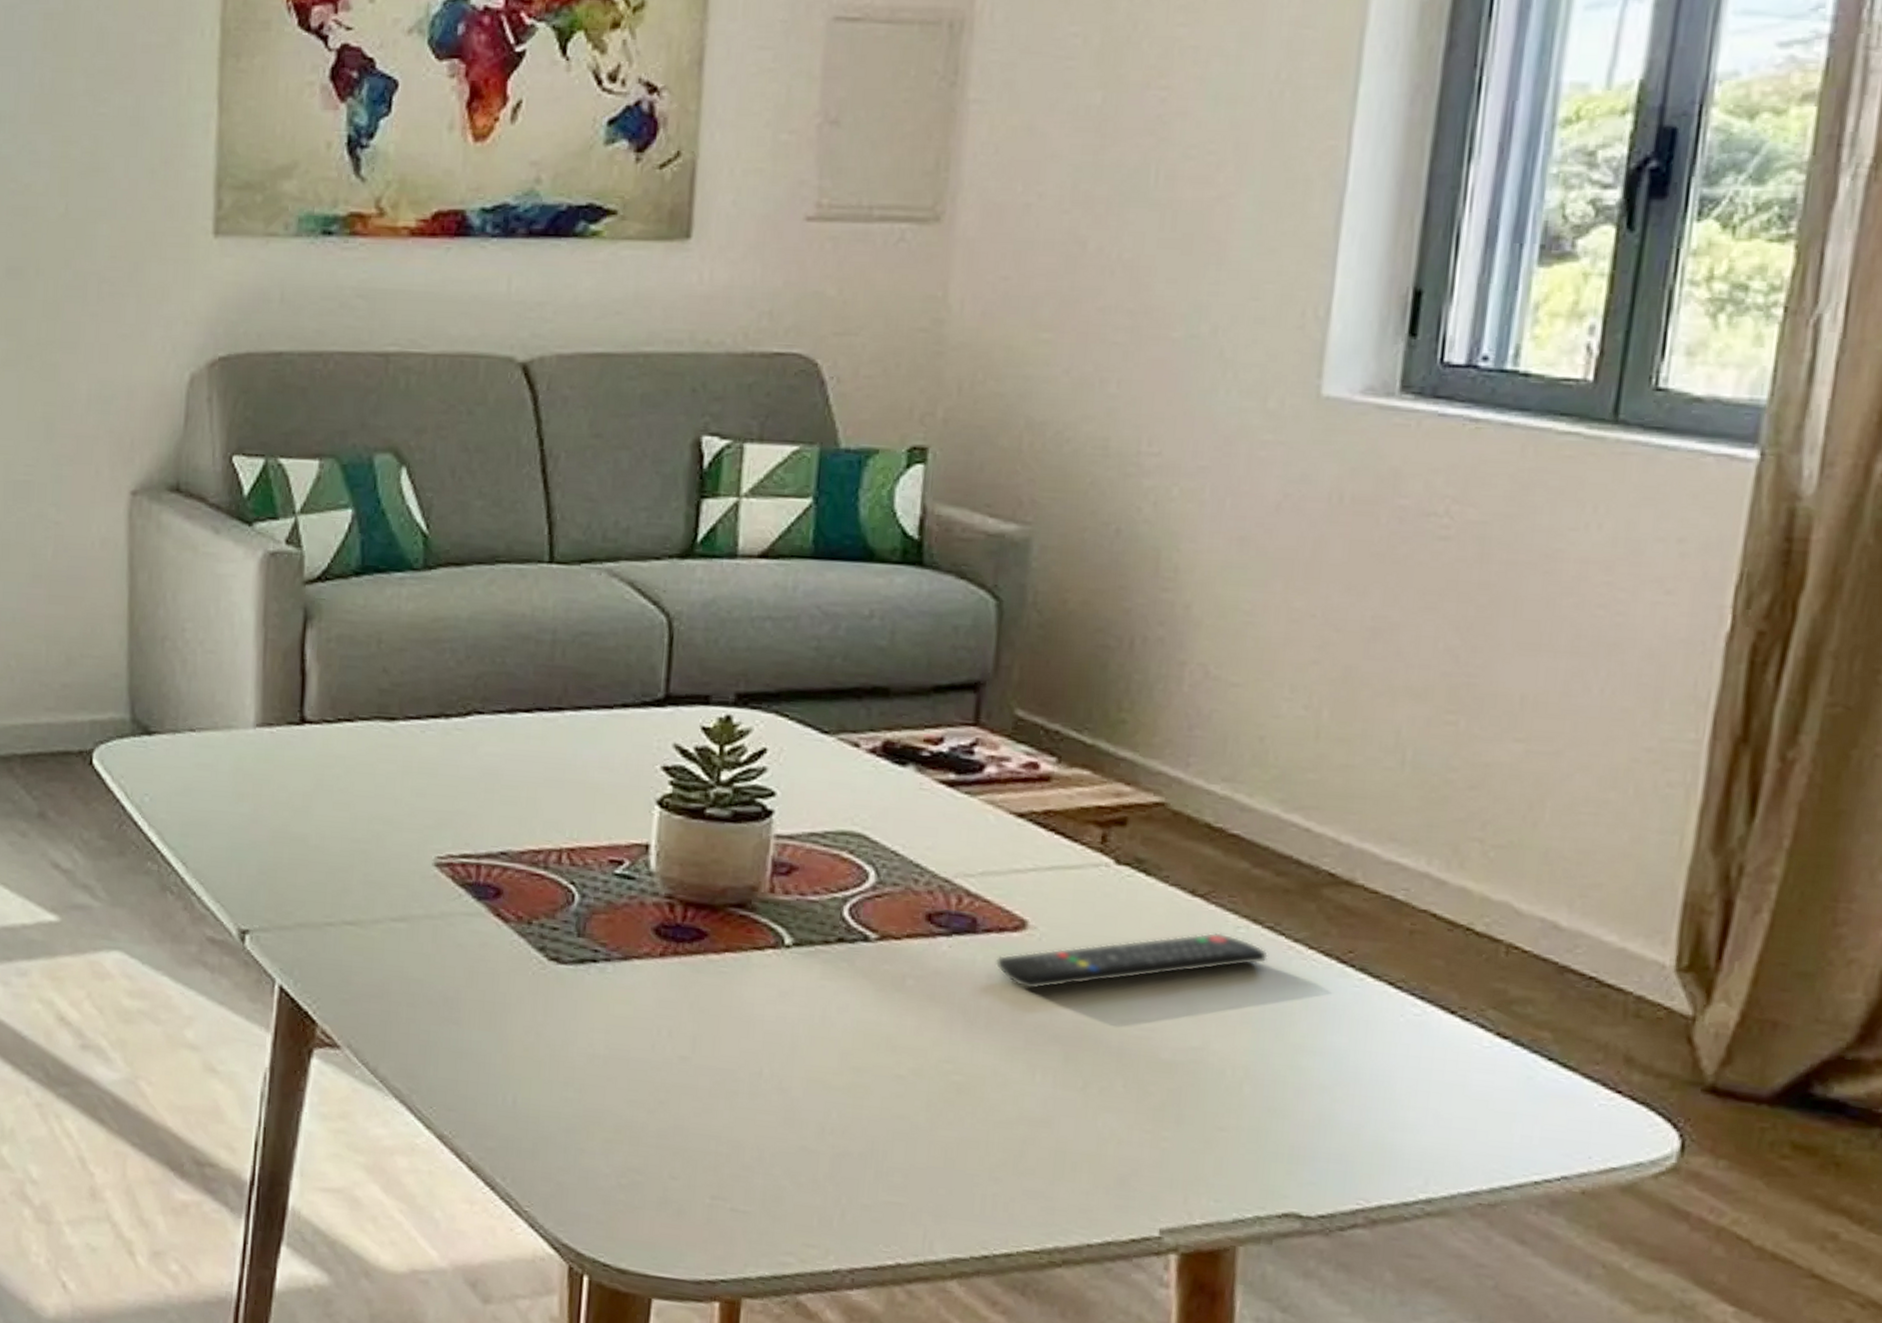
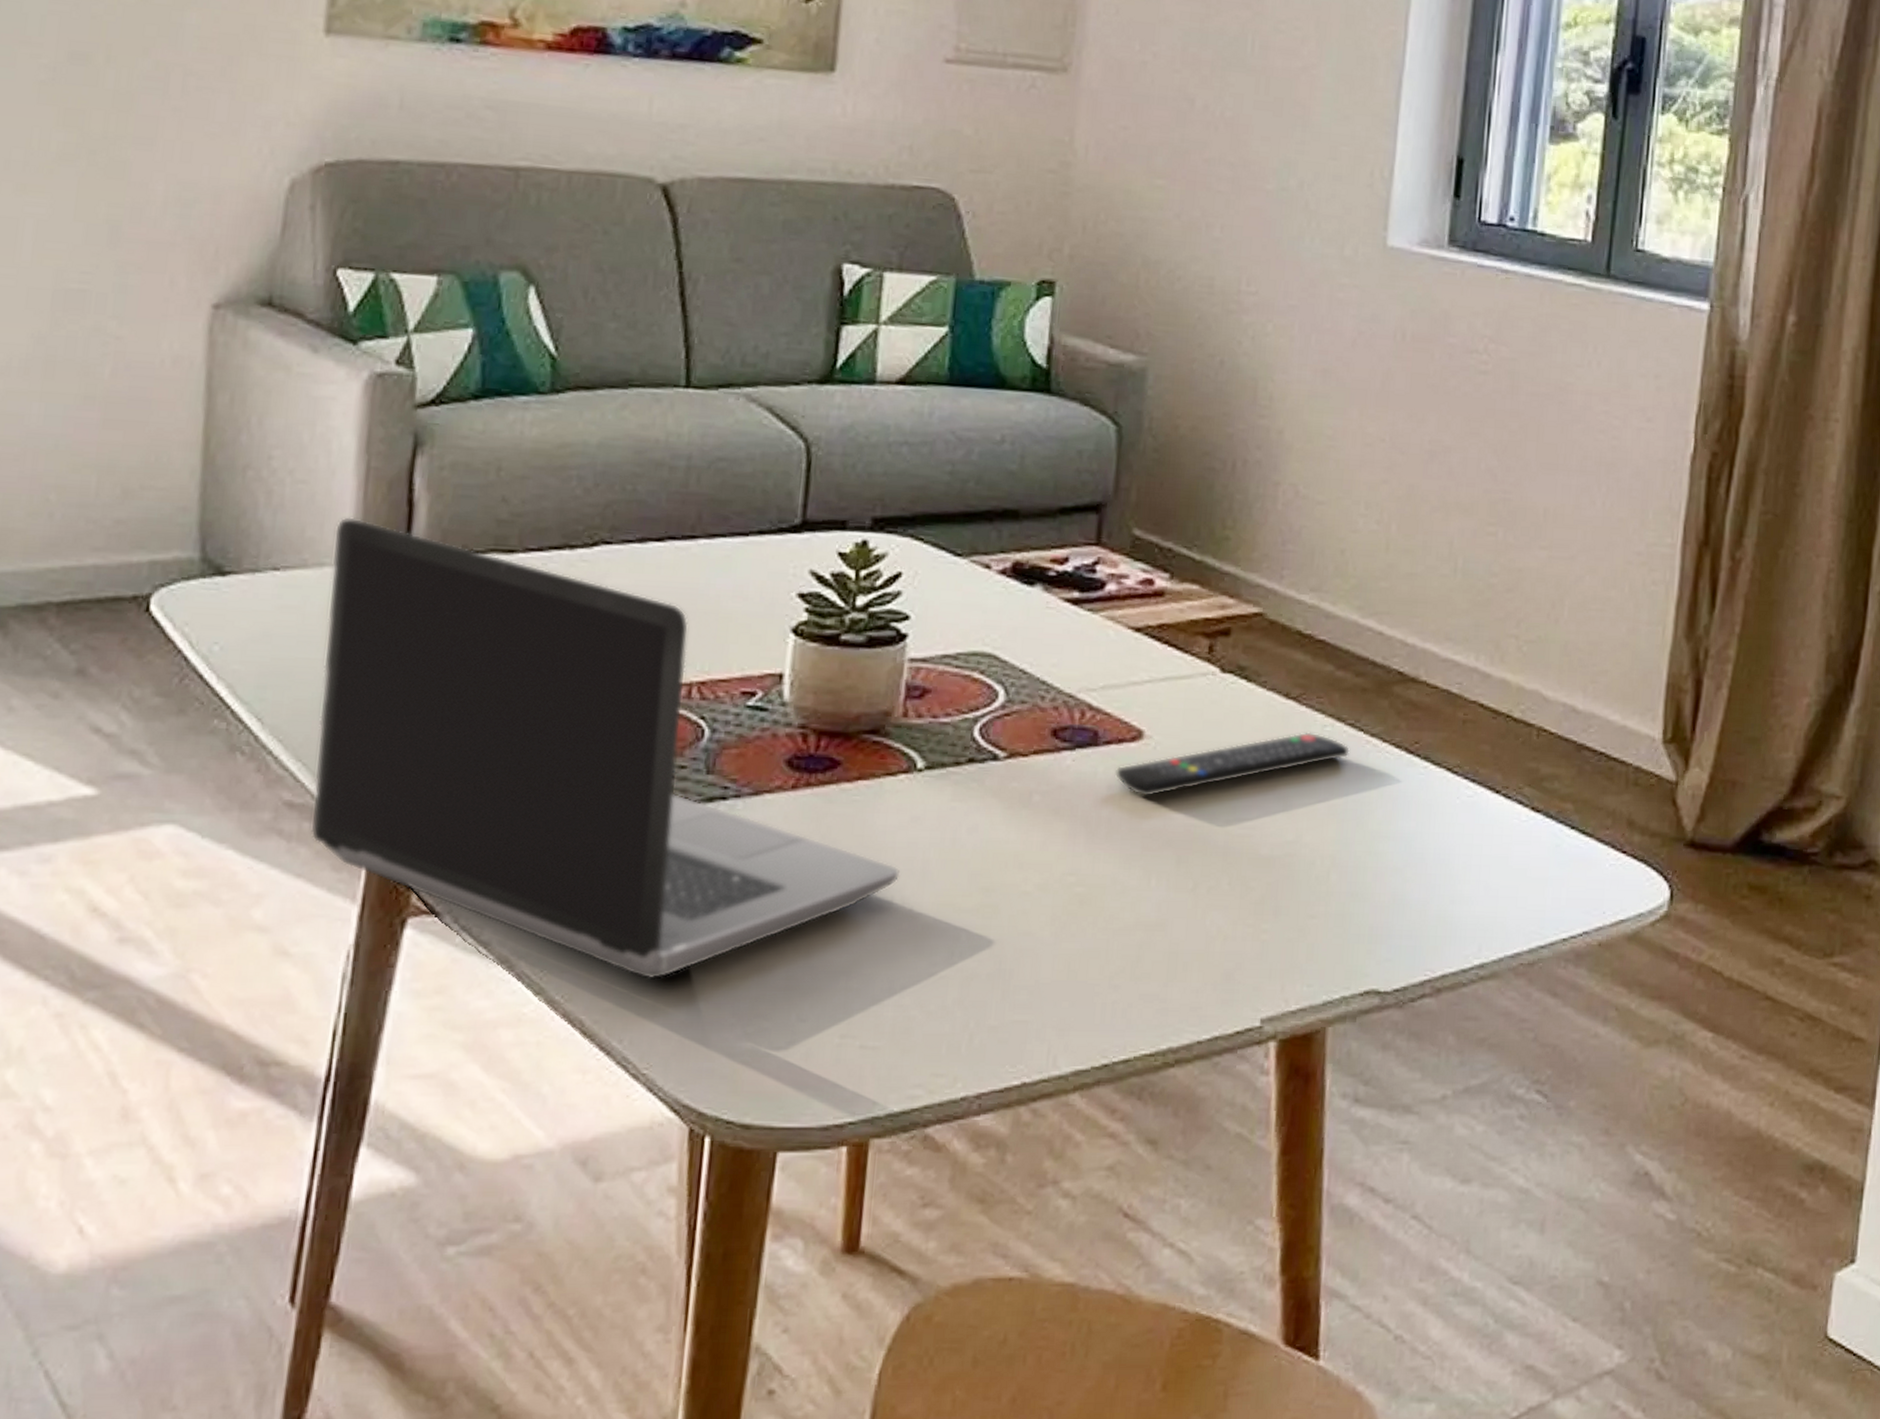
laptop computer: none [229,684,769,1126] -> present [310,517,901,980]

